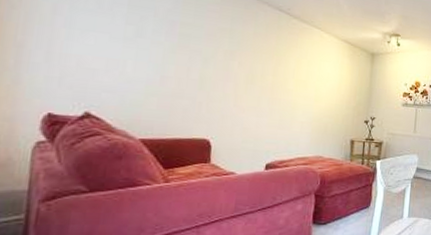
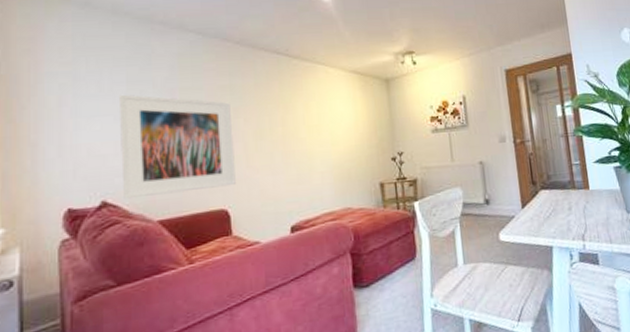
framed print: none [108,15,228,120] -> present [118,94,236,199]

